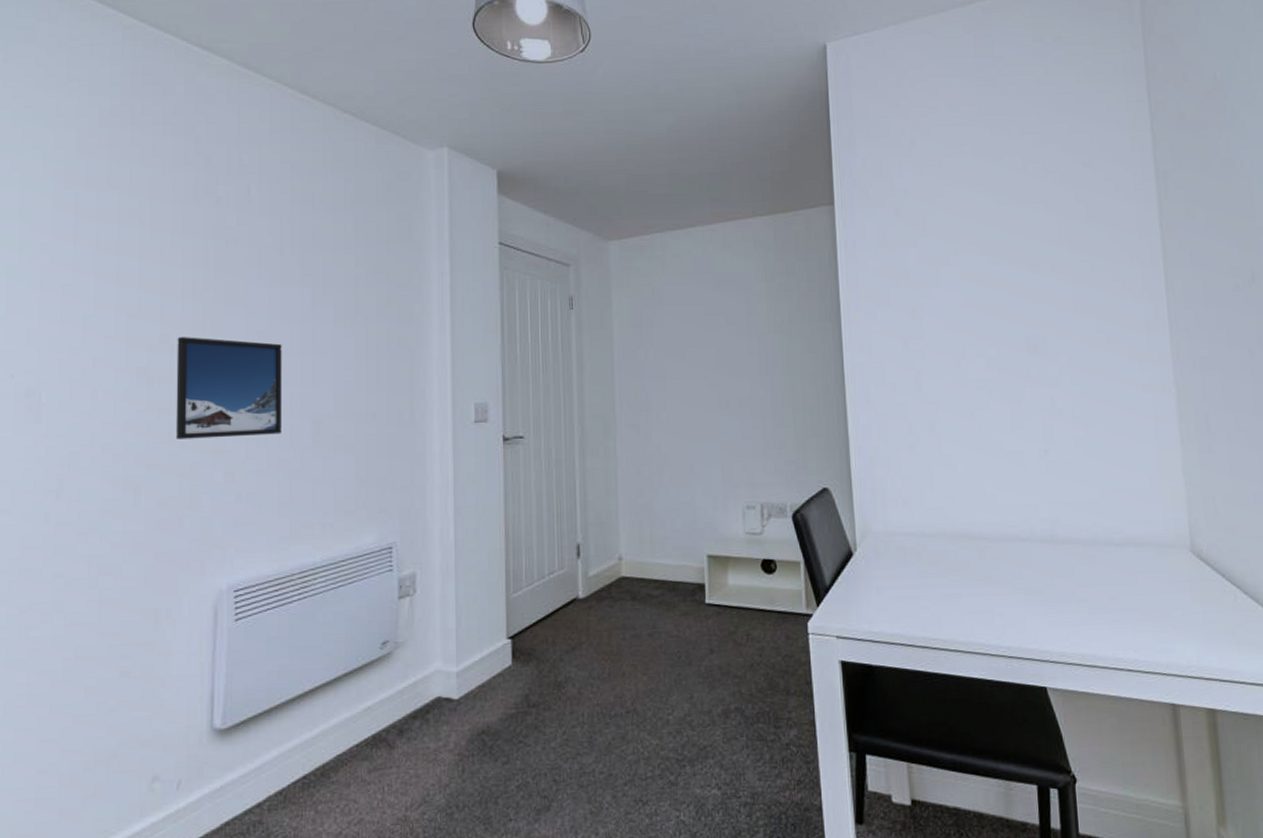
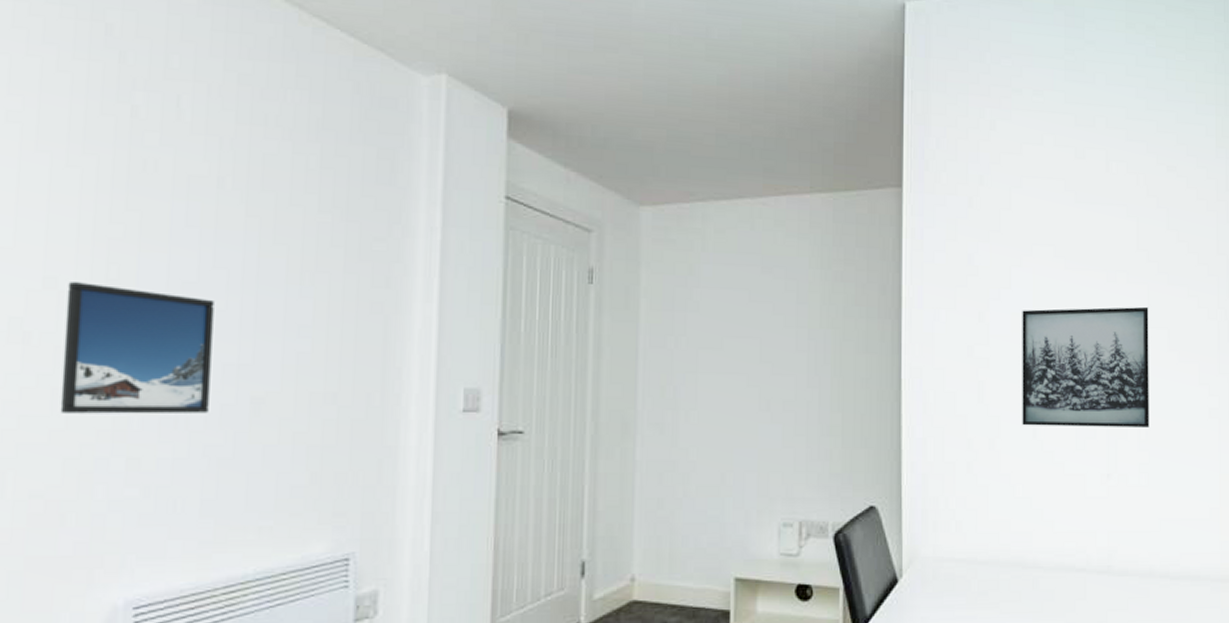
wall art: none [952,293,1083,410] -> present [1022,306,1149,427]

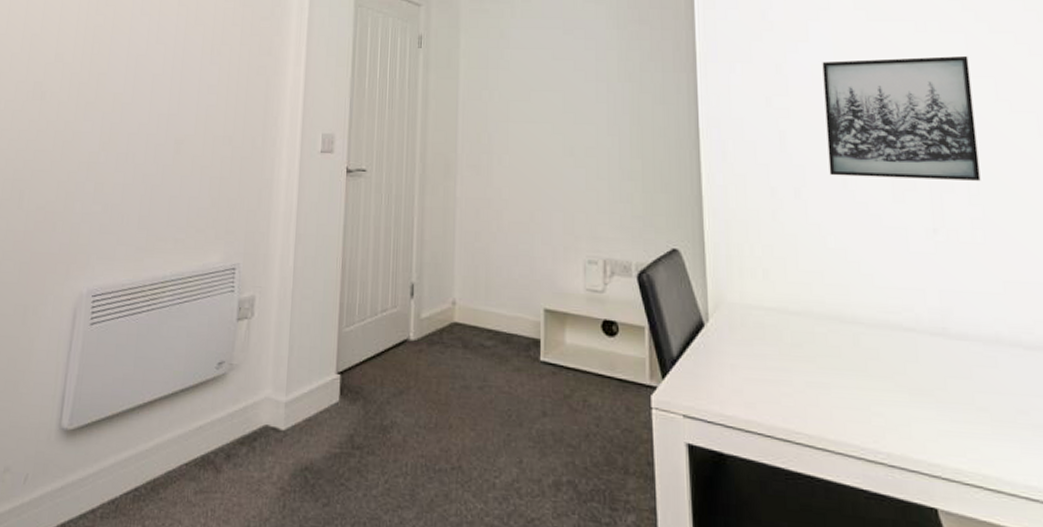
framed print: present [60,282,214,414] -> none [58,57,156,151]

